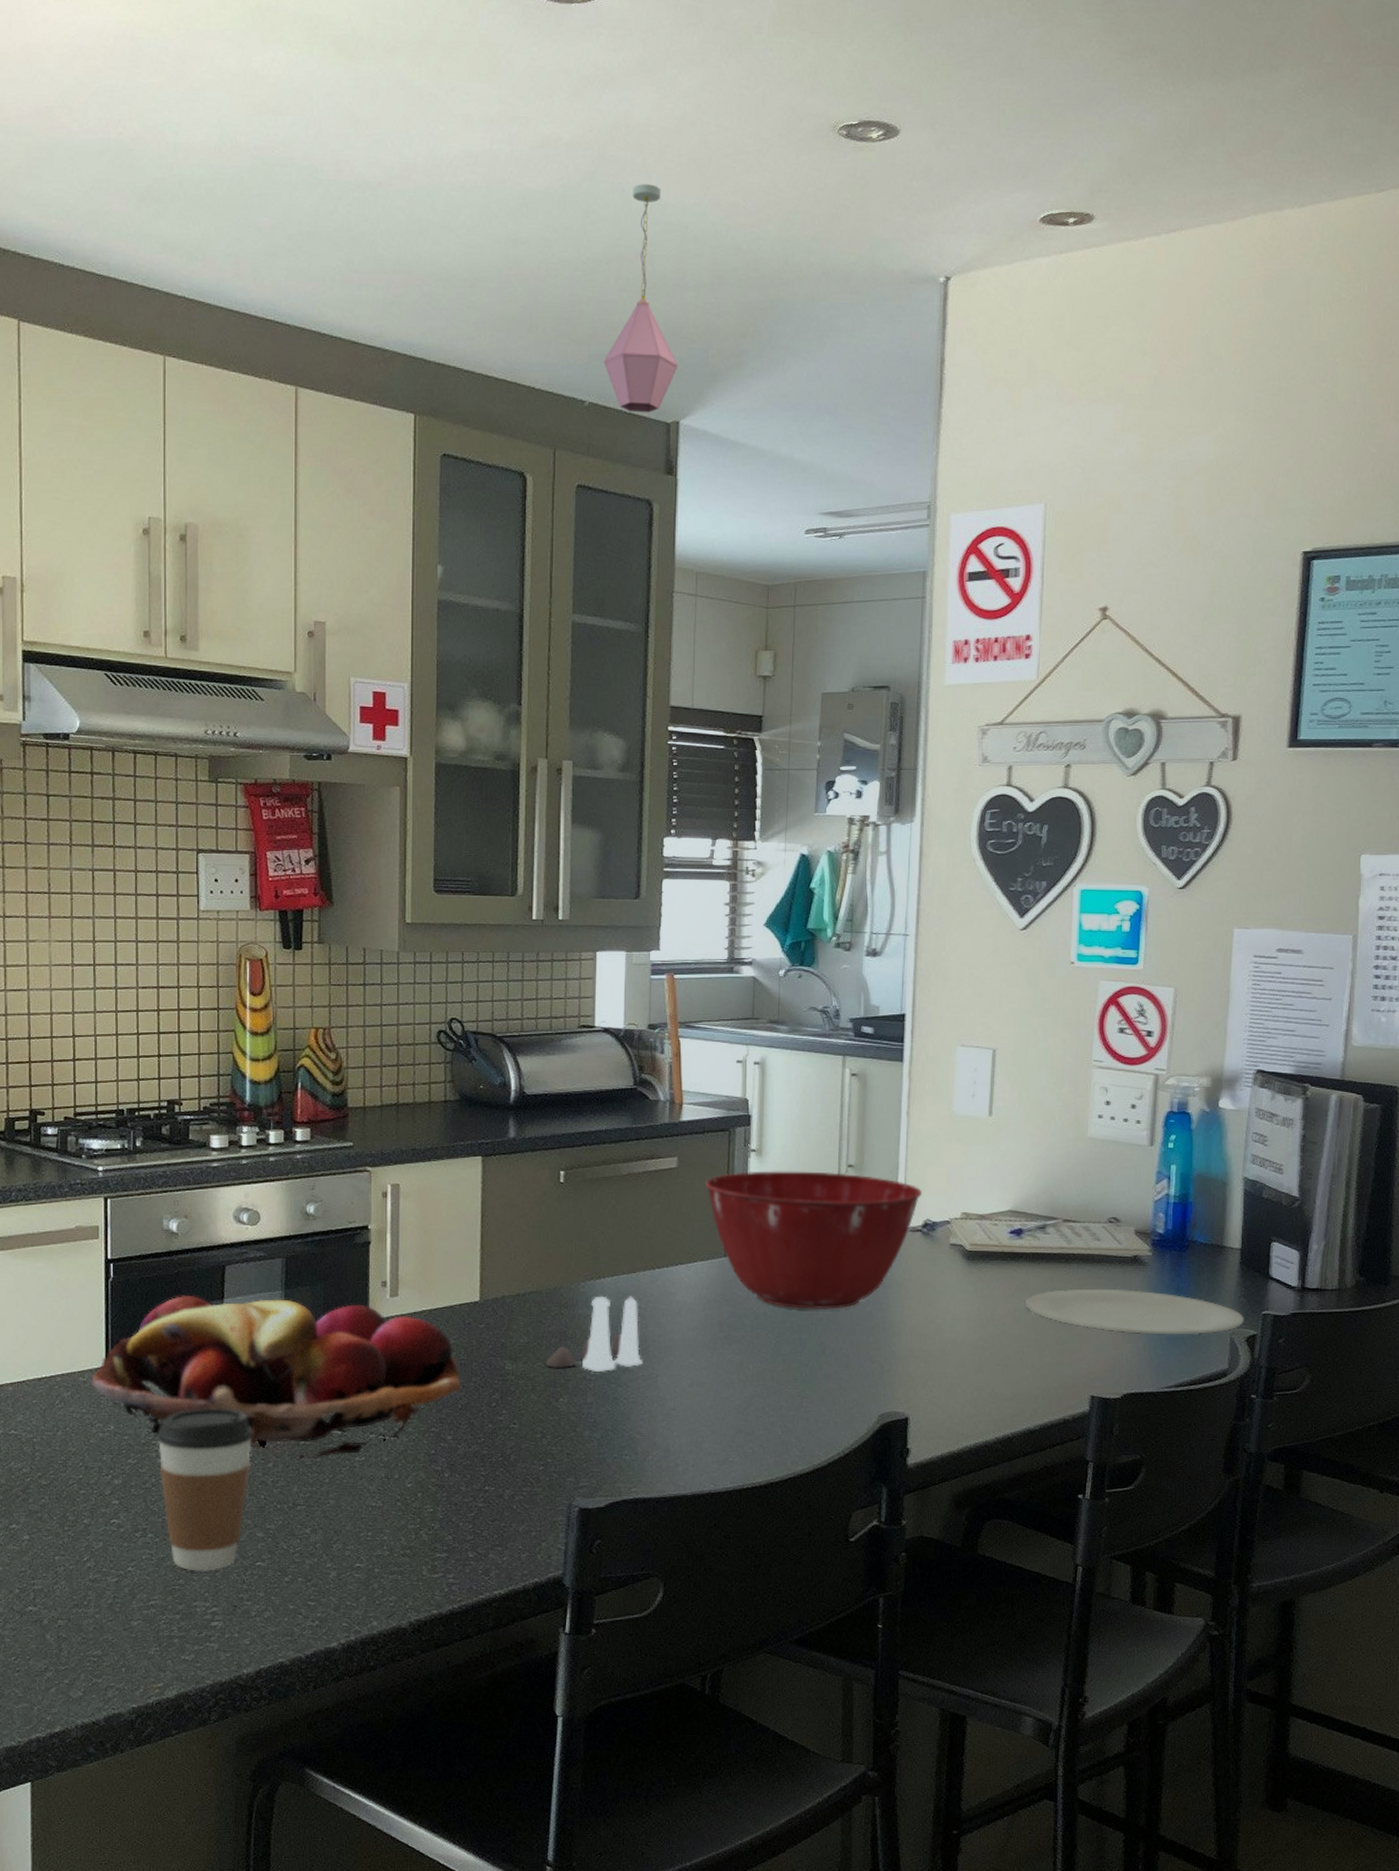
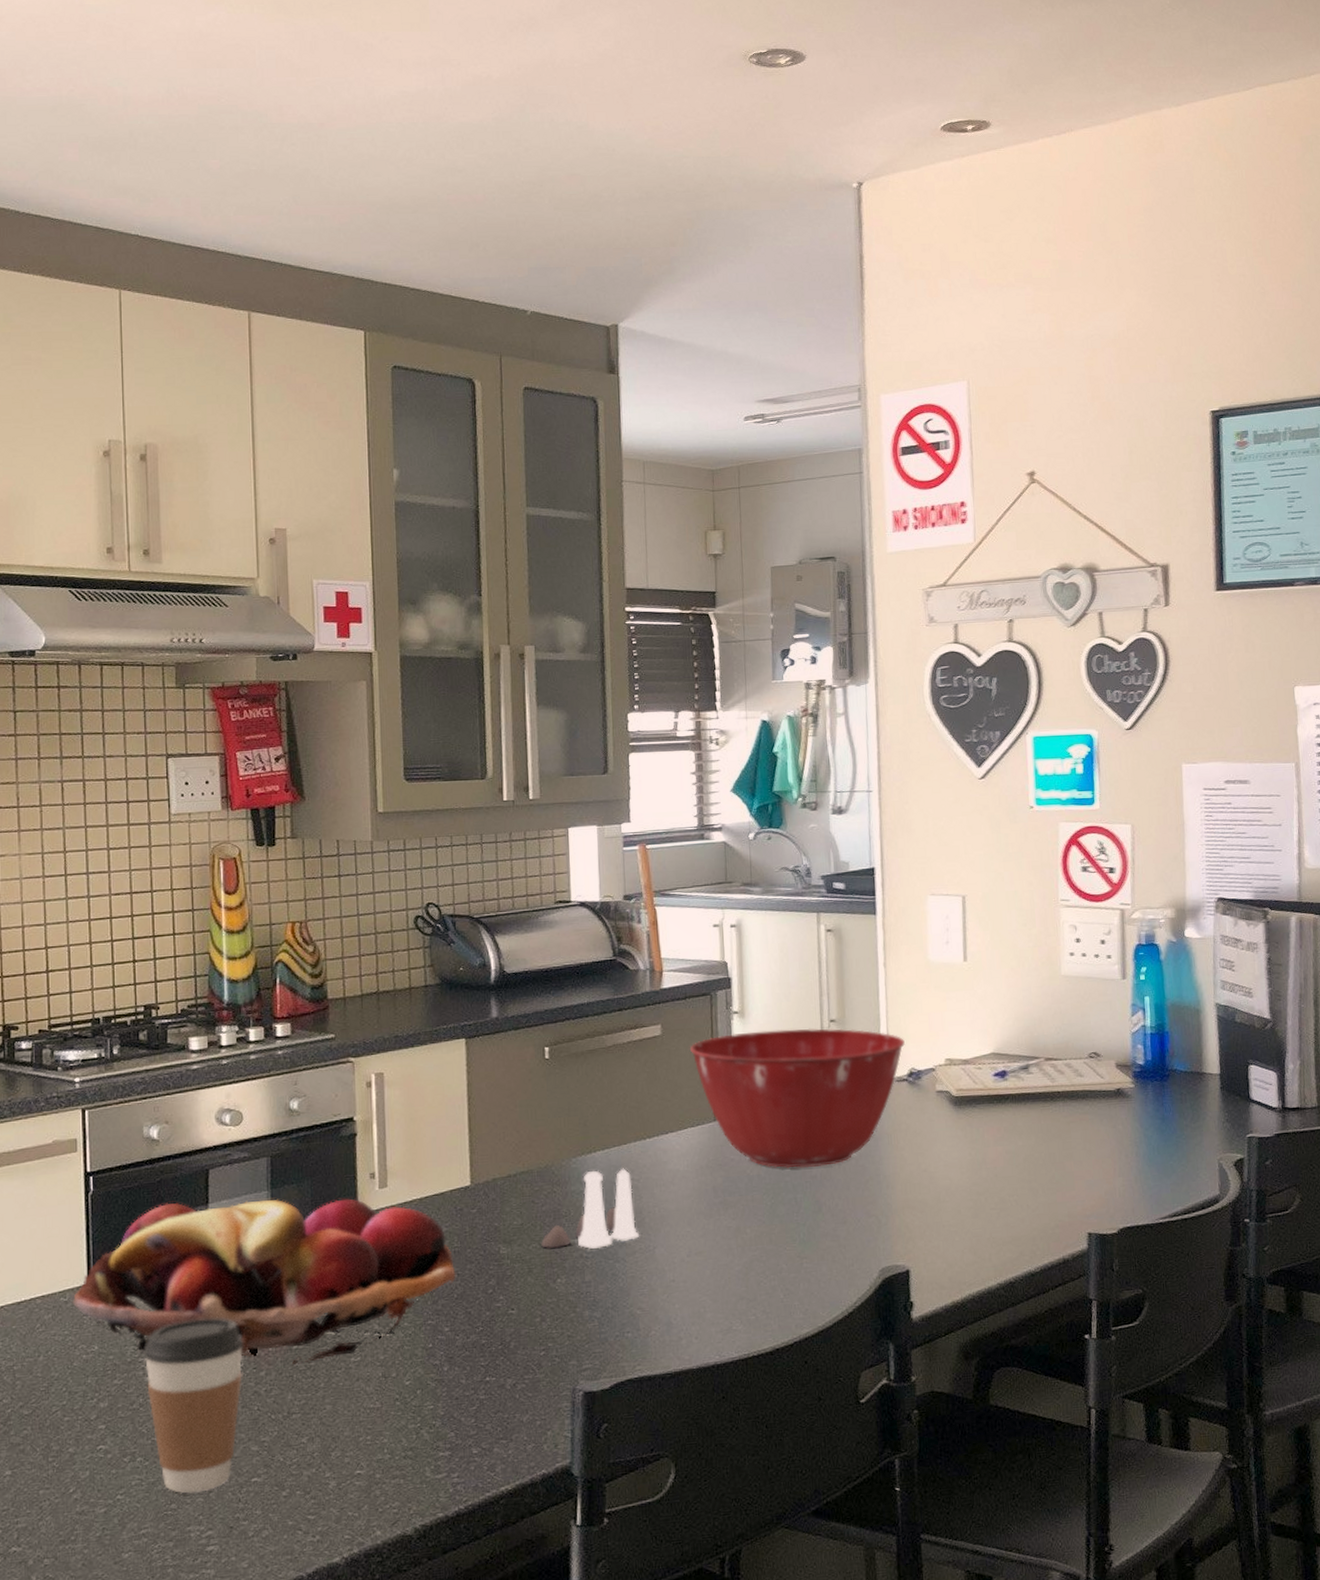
pendant light: present [603,184,679,413] -> none [542,114,614,319]
plate: present [1025,1288,1244,1335] -> none [1015,1122,1230,1168]

